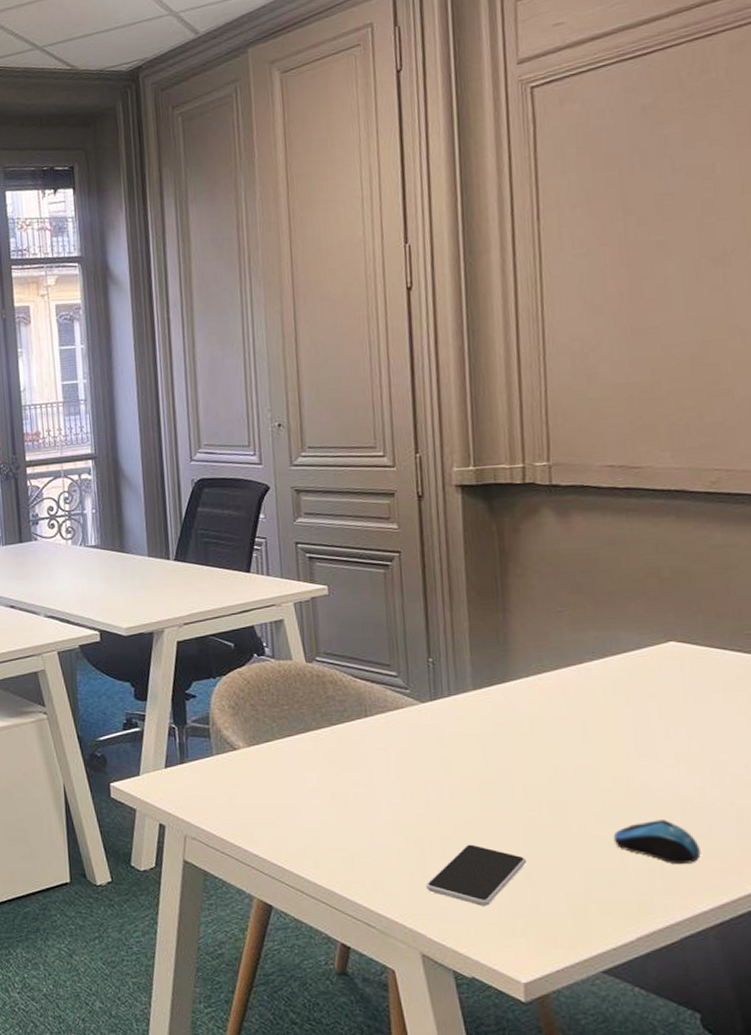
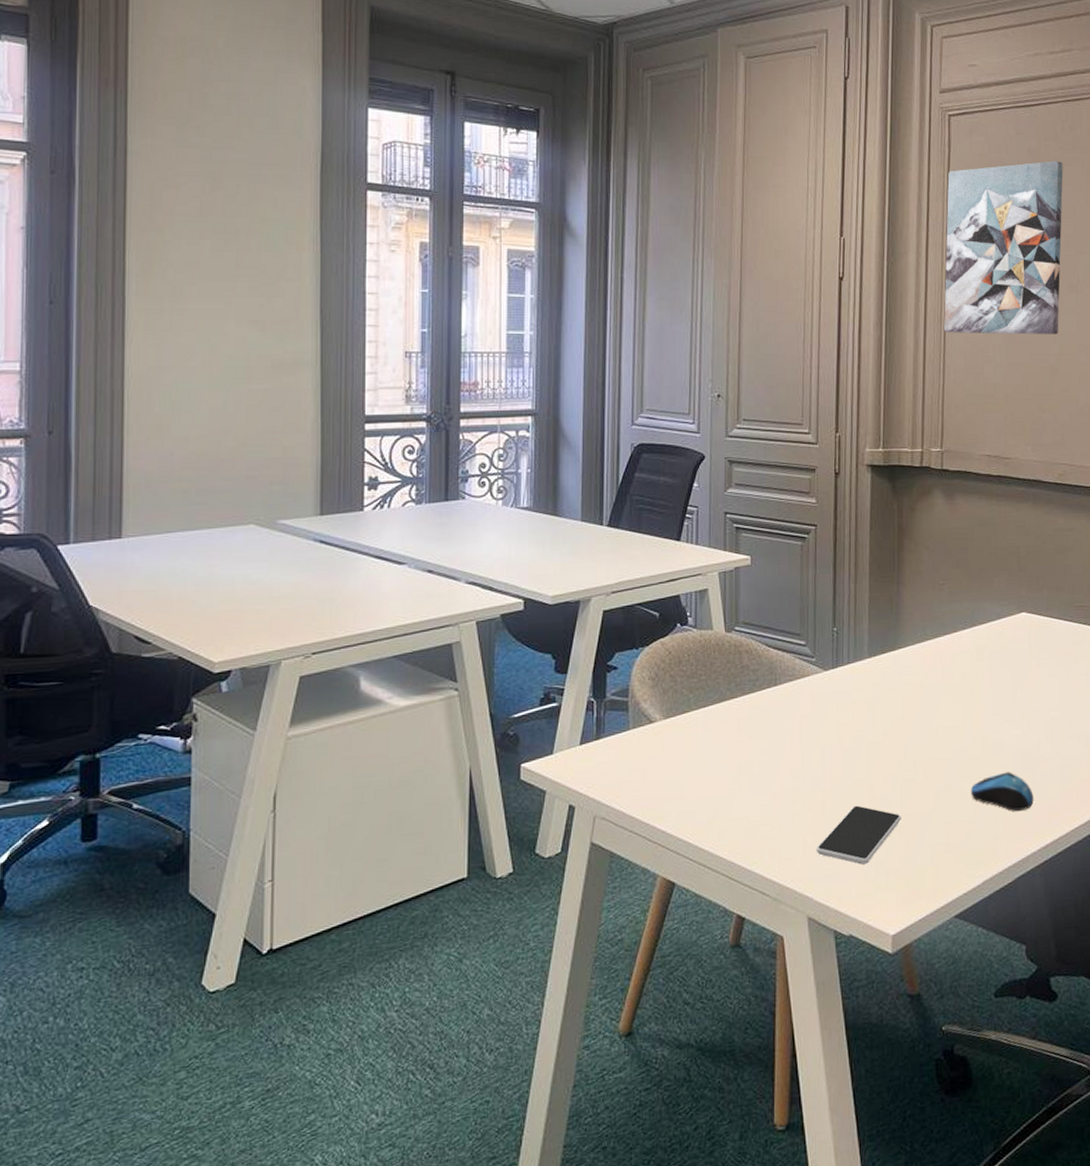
wall art: none [535,113,700,333] -> present [944,161,1063,335]

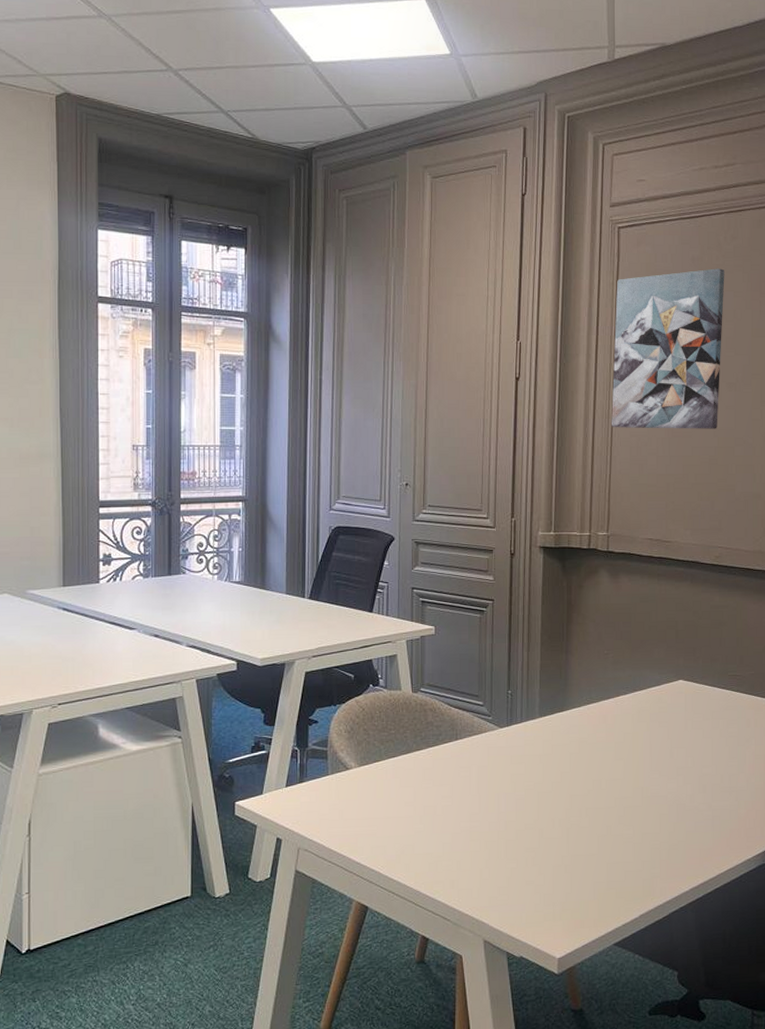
smartphone: present [816,805,901,865] -> none [491,845,567,897]
computer mouse: present [970,772,1034,812] -> none [630,820,687,856]

